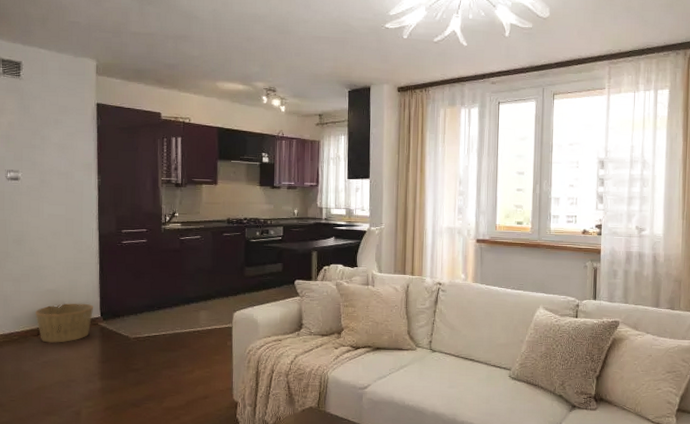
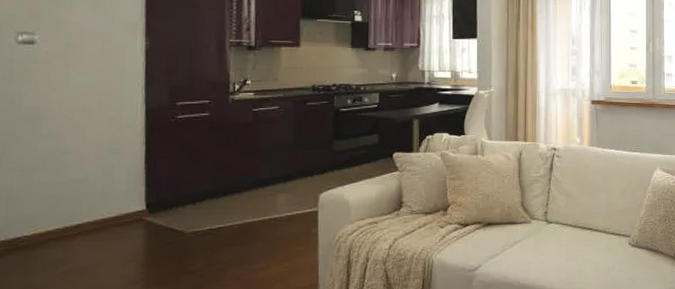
basket: present [36,303,93,344] -> none [54,194,136,248]

